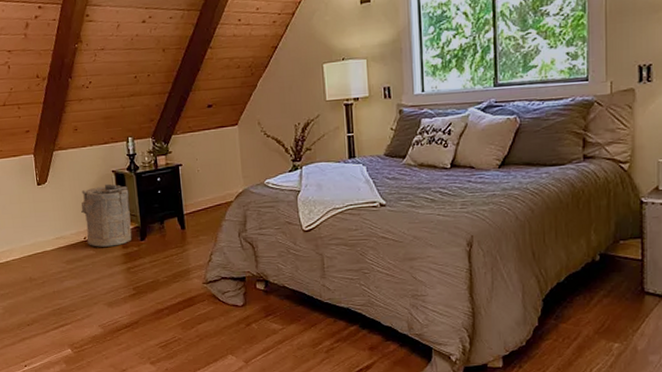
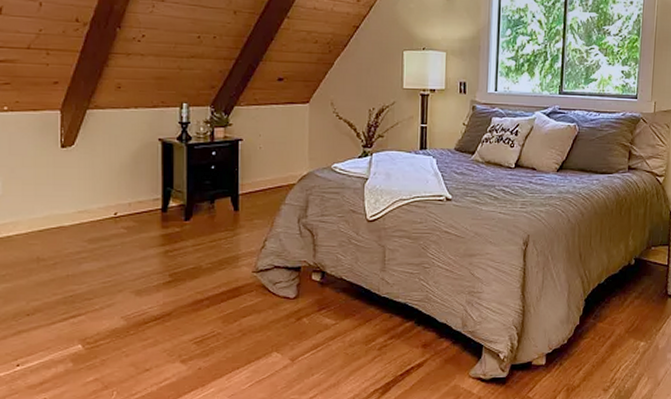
laundry hamper: present [80,184,132,247] -> none [113,153,177,225]

